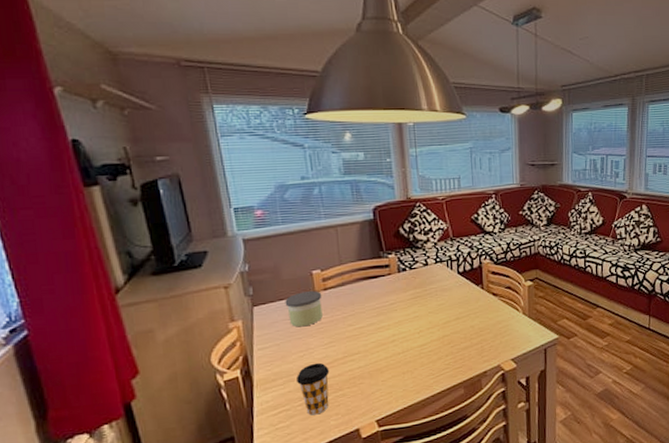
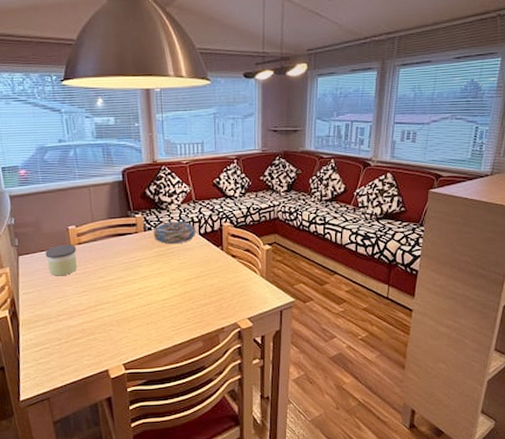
coffee cup: present [296,362,330,415] -> none [54,309,83,355]
decorative bowl: none [408,260,455,286] -> present [153,221,197,245]

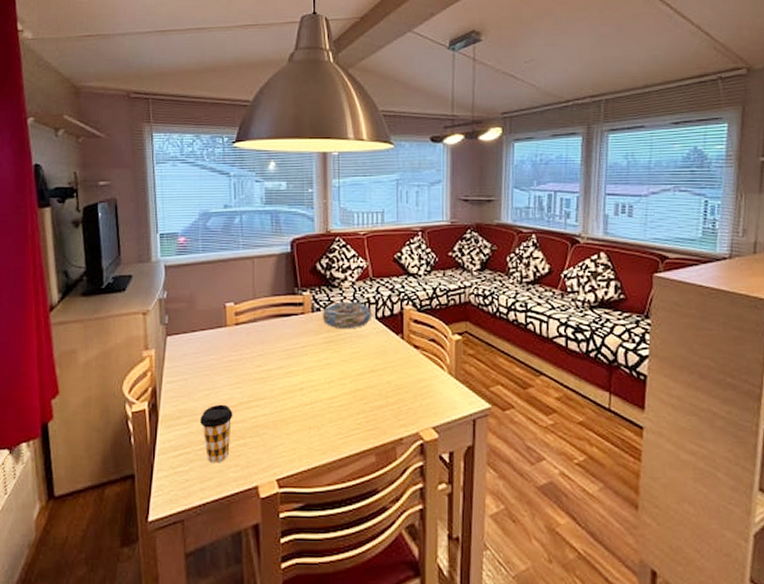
candle: present [45,245,77,276] -> none [197,325,233,363]
coffee cup: none [54,309,83,355] -> present [199,404,233,463]

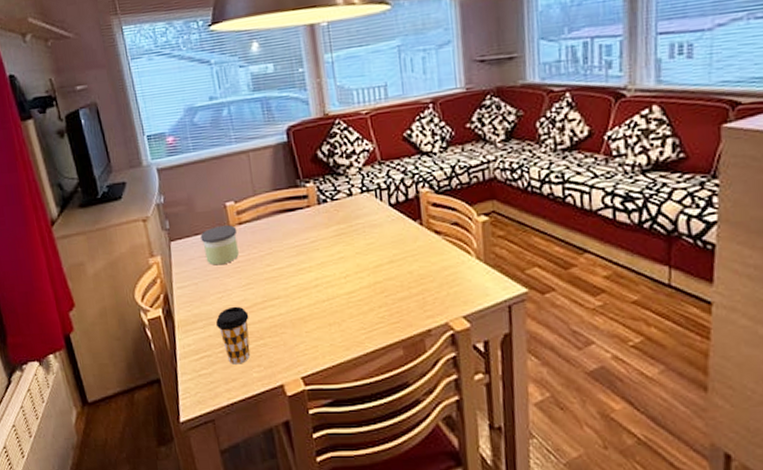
candle: none [197,325,233,363] -> present [200,225,239,266]
decorative bowl: present [322,301,373,330] -> none [329,189,386,220]

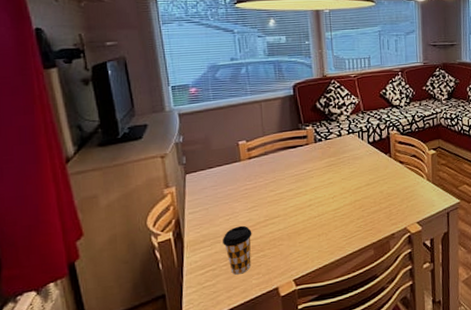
candle: present [200,225,239,266] -> none [214,160,247,193]

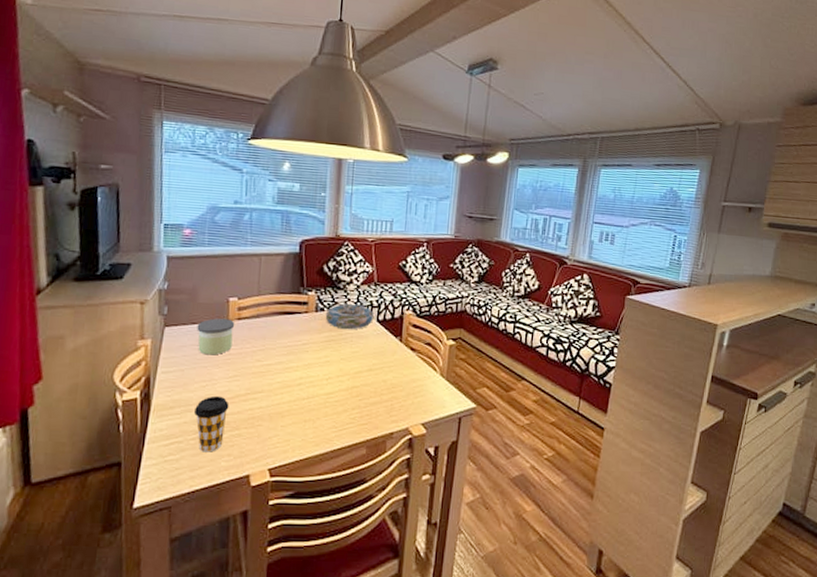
candle: none [214,160,247,193] -> present [197,318,235,355]
decorative bowl: none [323,131,366,155] -> present [325,303,375,330]

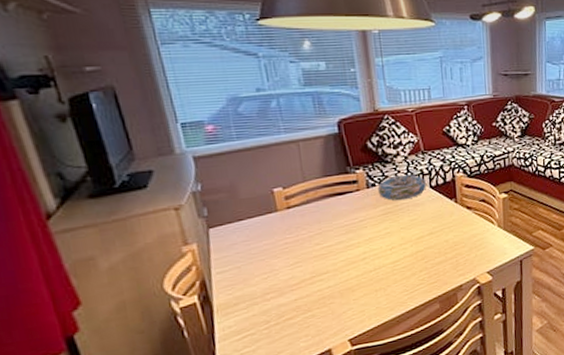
coffee cup: present [193,395,229,452] -> none [260,284,298,338]
candle: present [197,318,235,355] -> none [244,210,287,249]

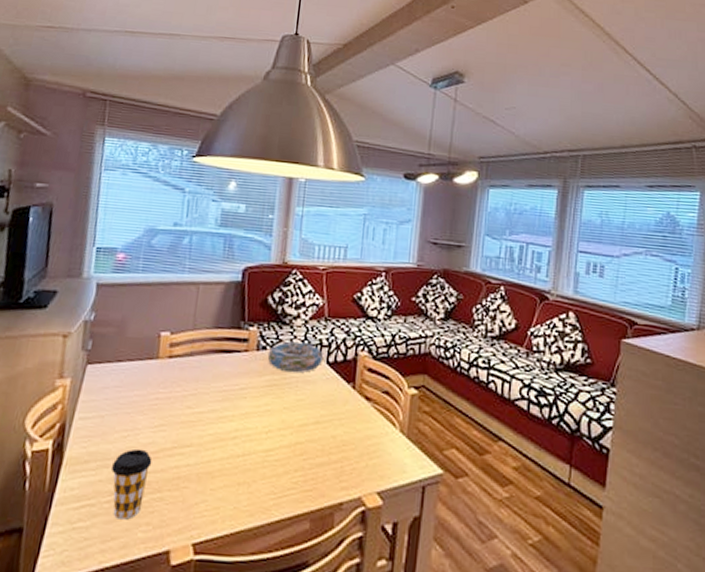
coffee cup: none [260,284,298,338] -> present [110,448,152,520]

